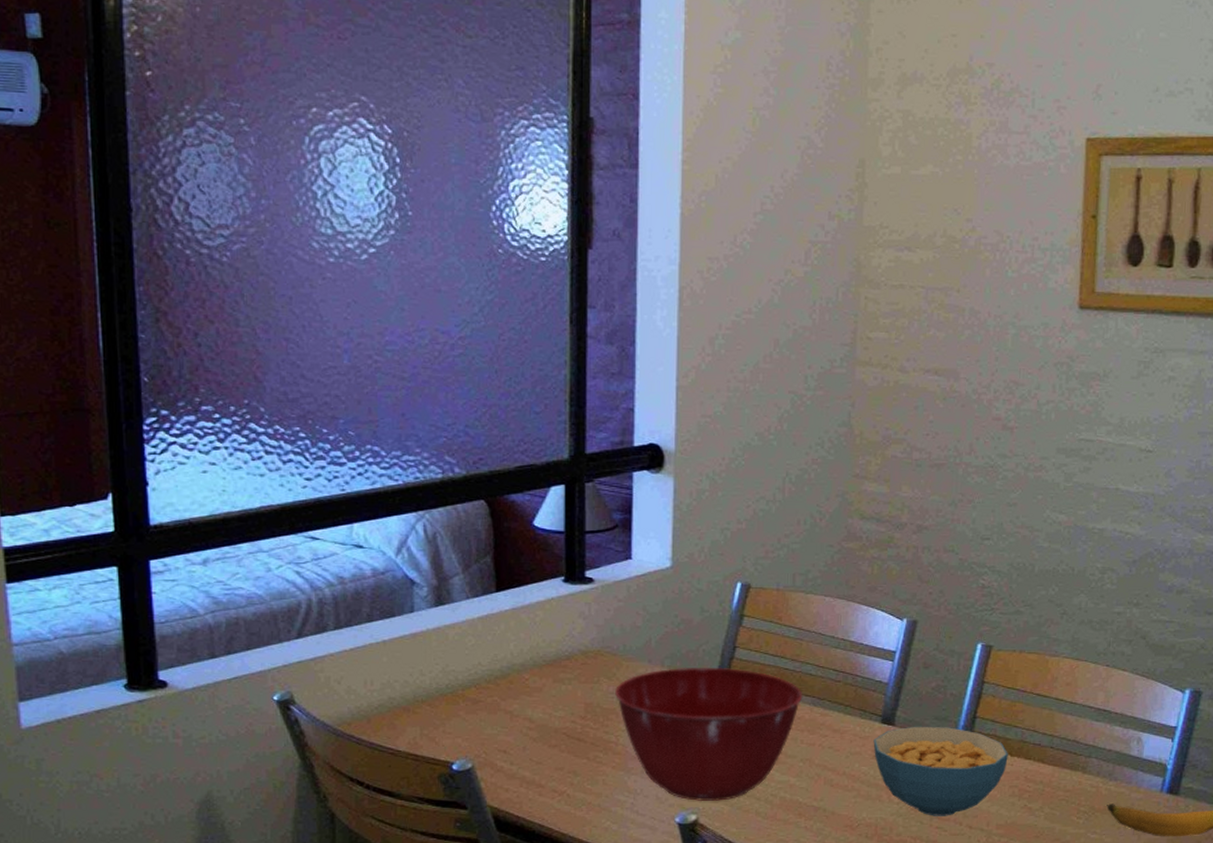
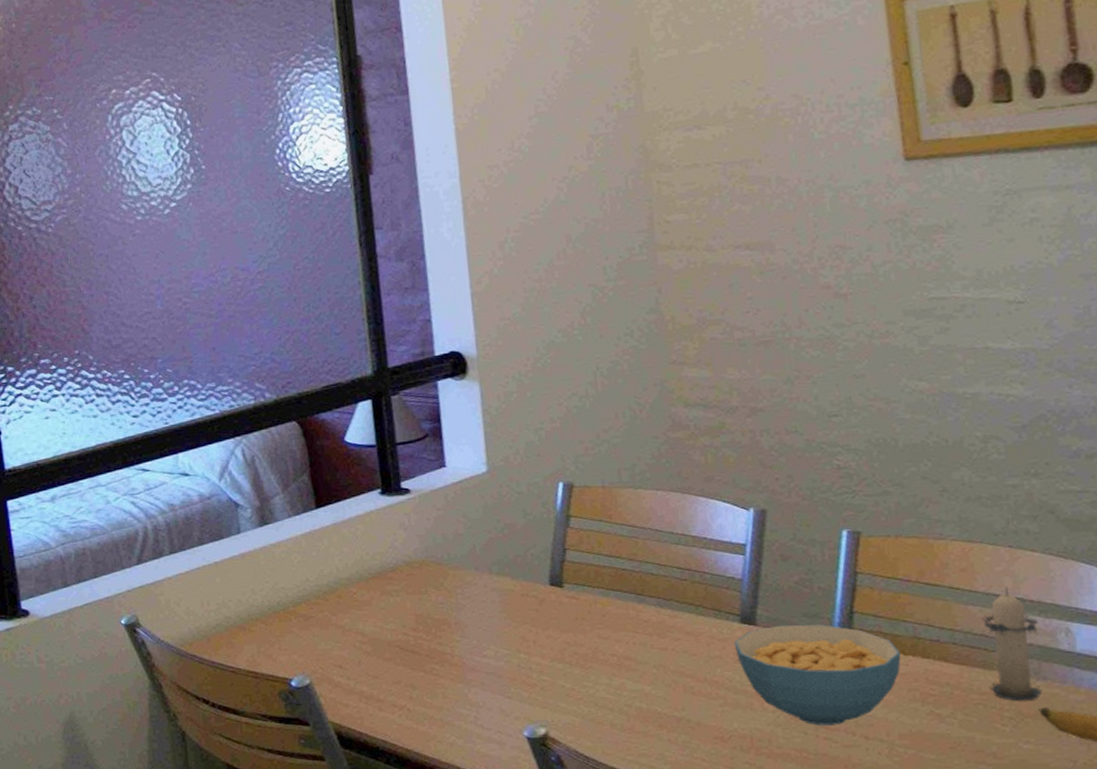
mixing bowl: present [615,667,803,802] -> none [444,571,647,714]
candle: none [1073,700,1118,799] -> present [982,587,1043,702]

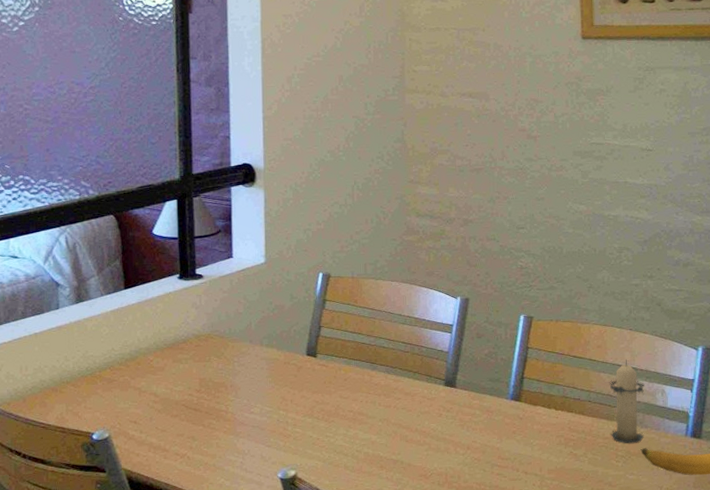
cereal bowl: present [734,624,901,726] -> none [439,387,553,465]

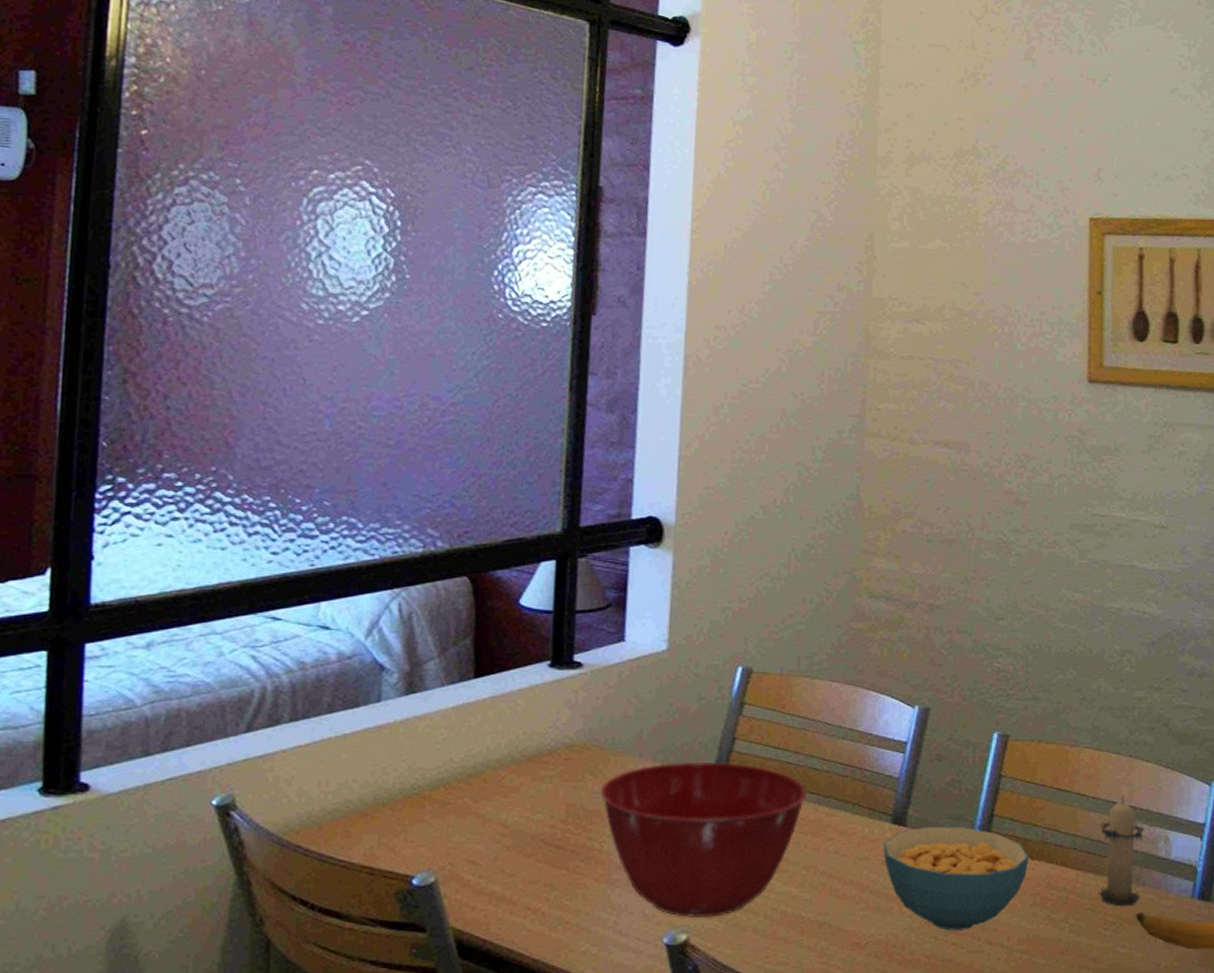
mixing bowl: none [224,344,379,459] -> present [601,761,808,919]
cereal bowl: none [439,387,553,465] -> present [883,826,1029,931]

